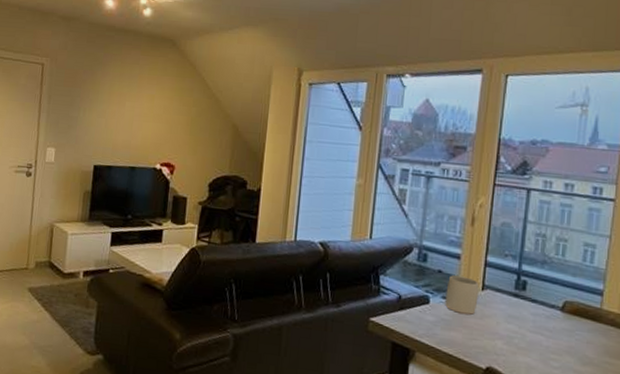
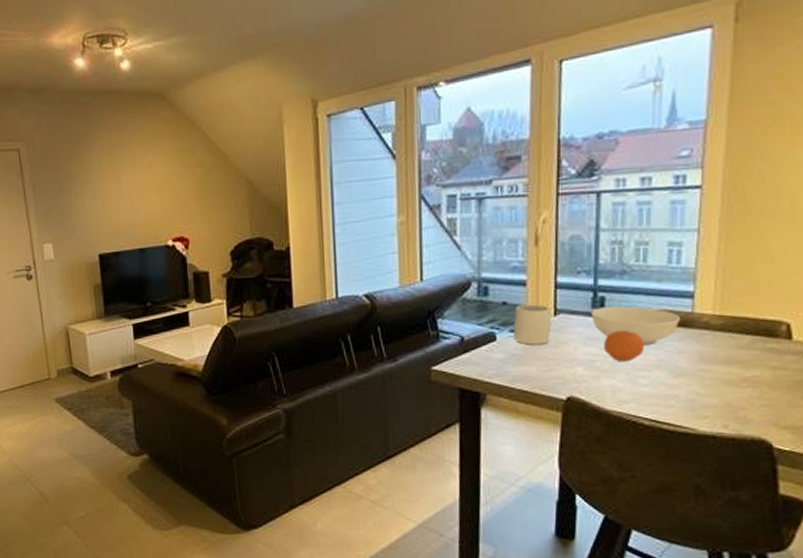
bowl: none [513,290,591,332] -> present [591,306,681,345]
fruit: none [522,313,558,344] -> present [604,330,645,362]

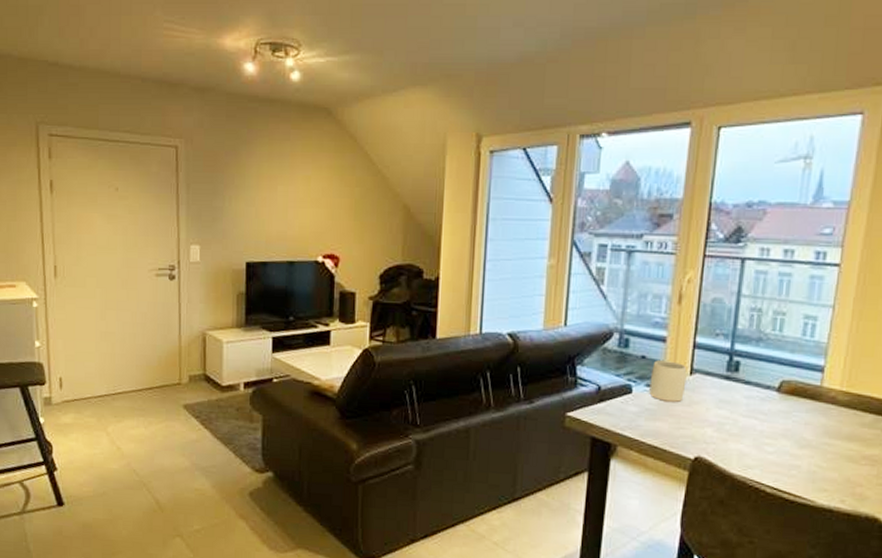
bowl: present [591,306,681,345] -> none [725,371,810,414]
fruit: present [604,330,645,362] -> none [735,396,774,428]

